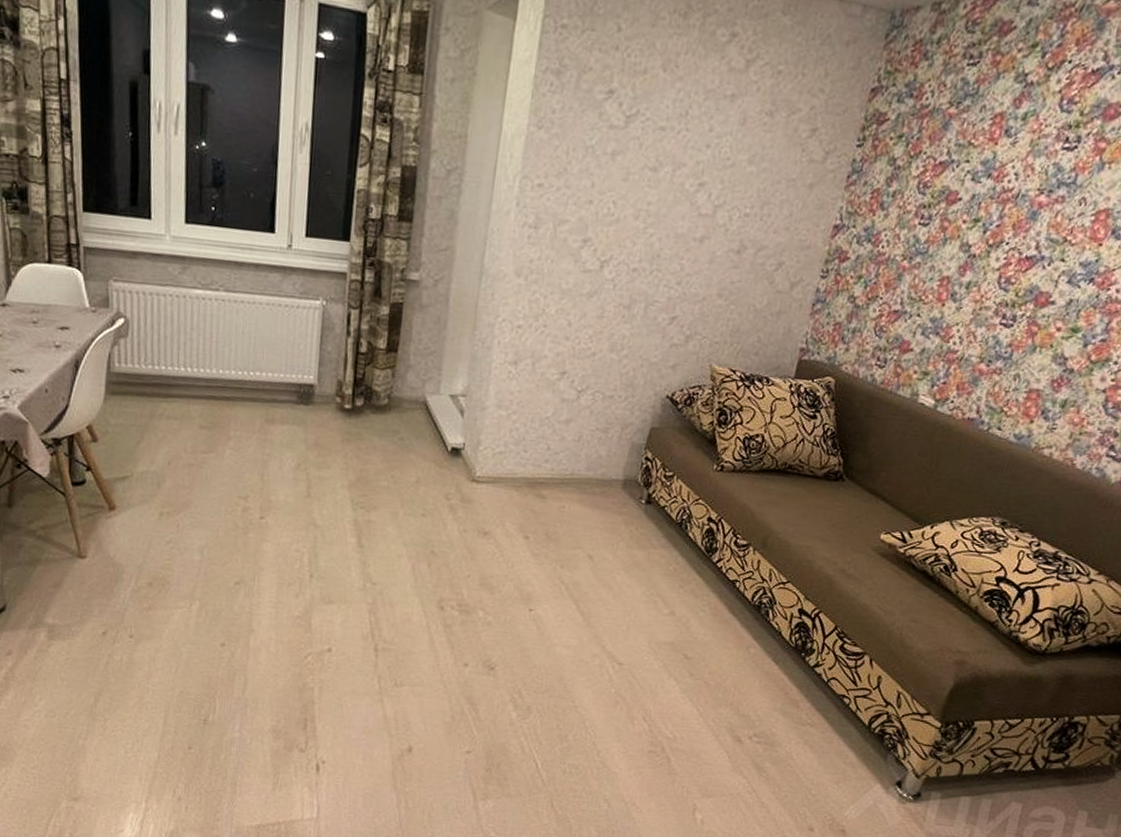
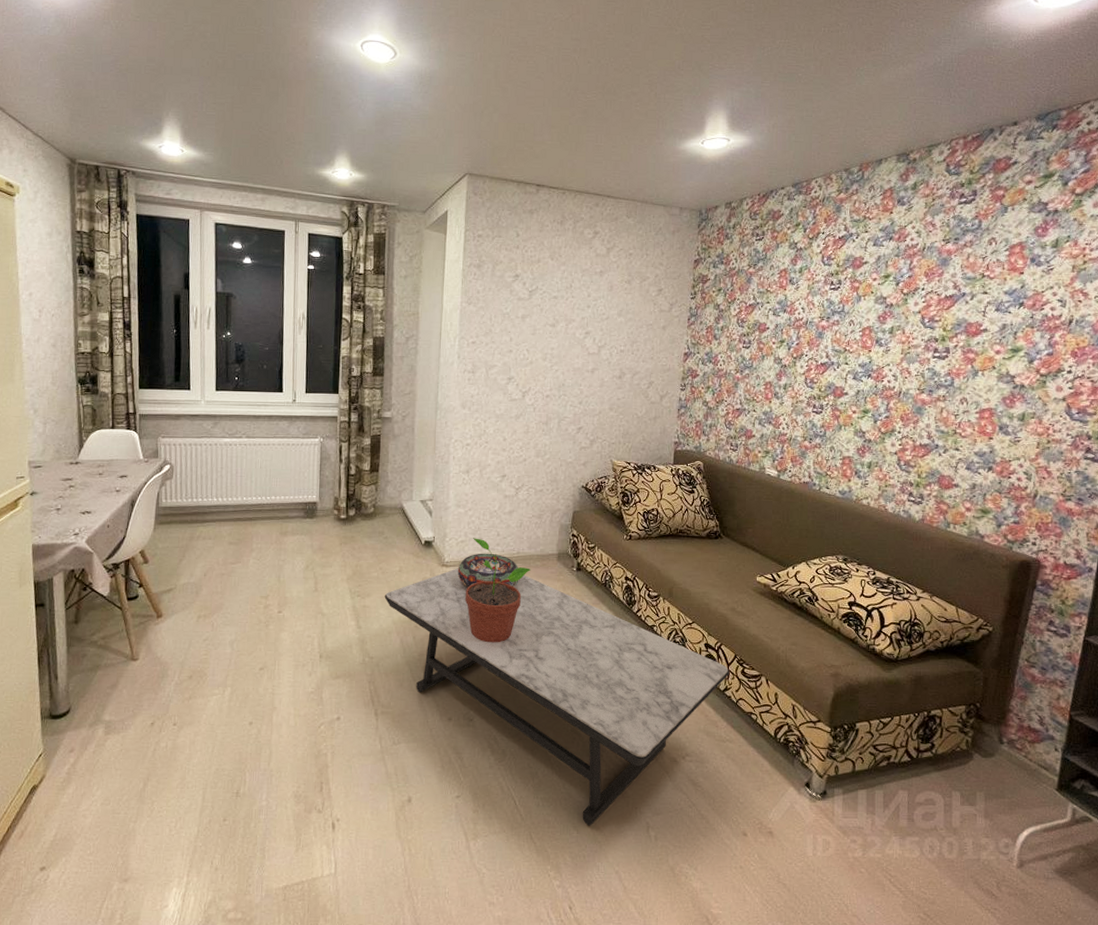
coffee table: none [395,485,826,801] -> present [384,568,730,826]
decorative bowl: none [490,469,570,517] -> present [457,553,519,588]
potted plant: none [497,449,586,582] -> present [464,538,531,643]

